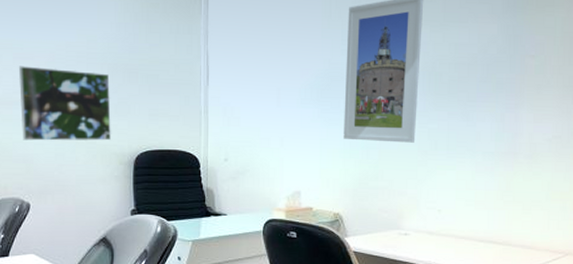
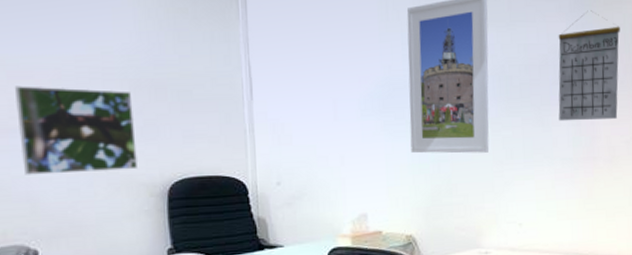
calendar: none [483,13,551,118] -> present [558,10,620,121]

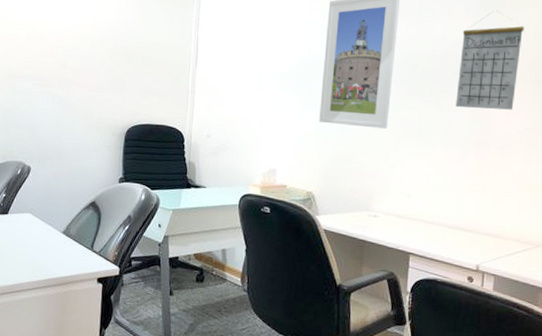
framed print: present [14,86,137,175] -> none [29,44,109,114]

